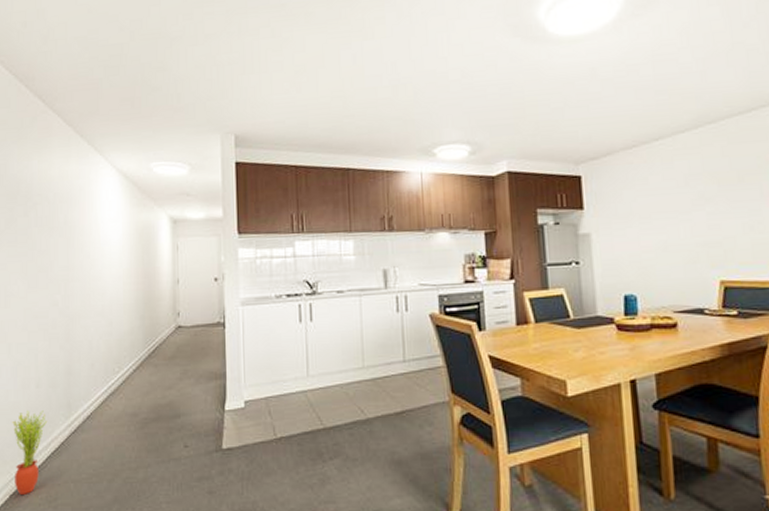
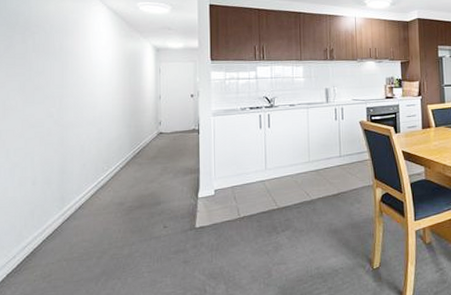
potted plant: present [12,411,48,494] -> none [9,203,43,273]

